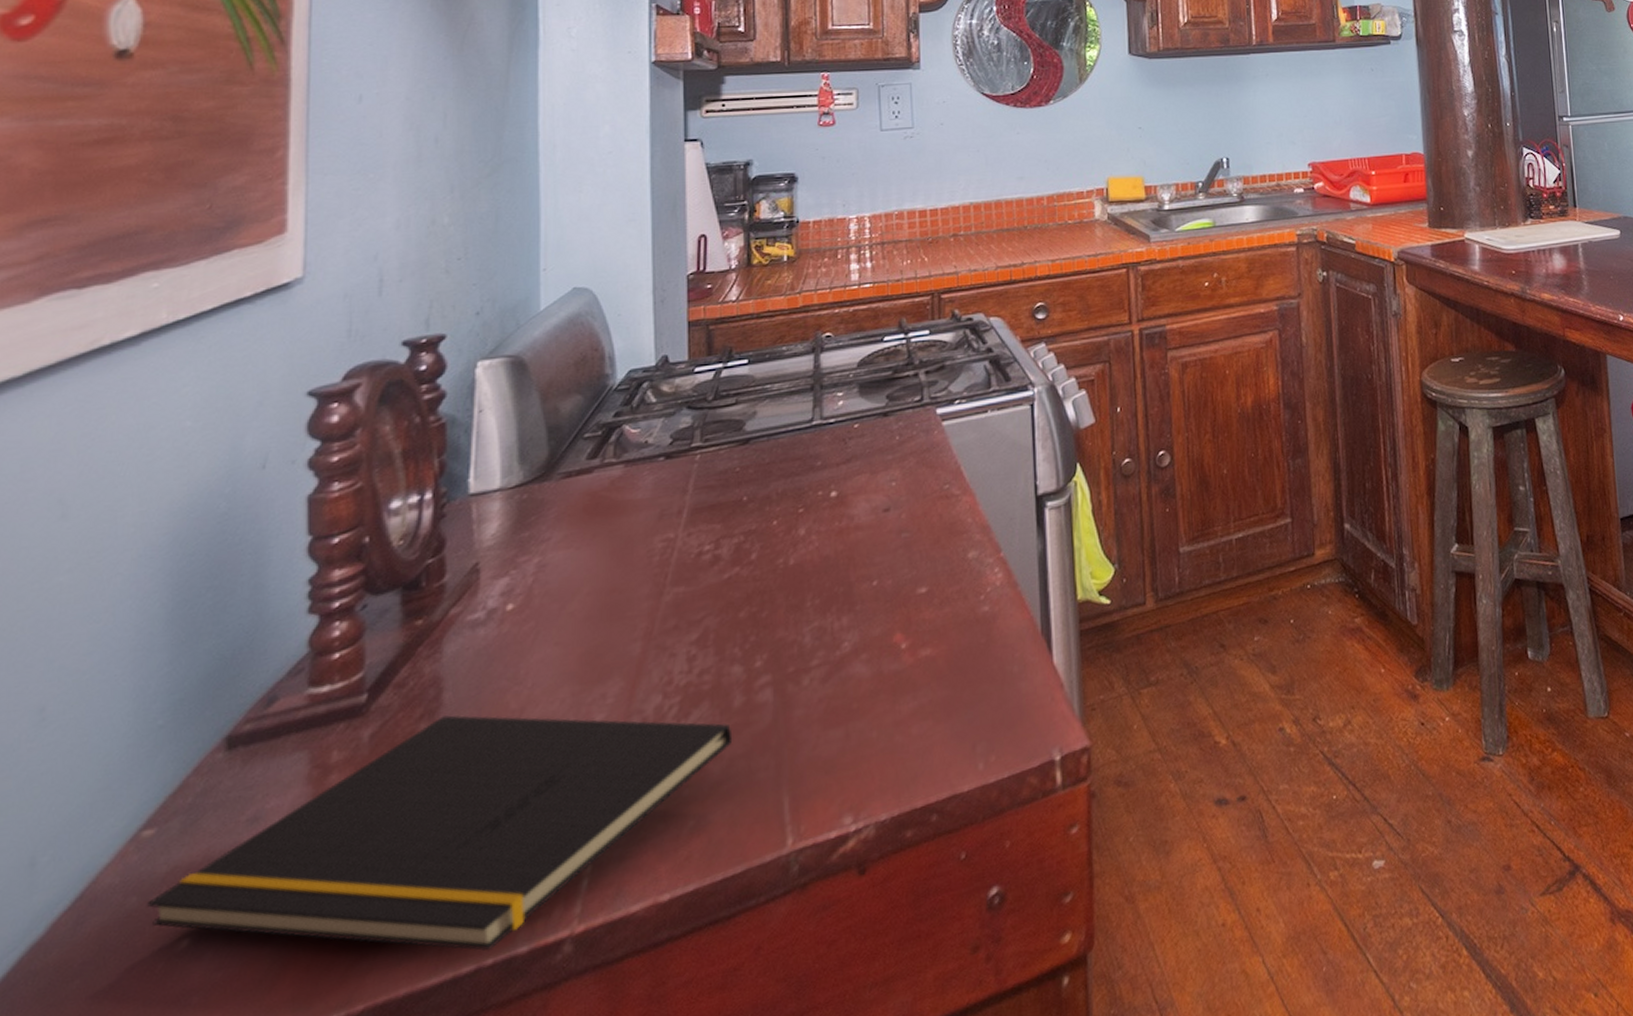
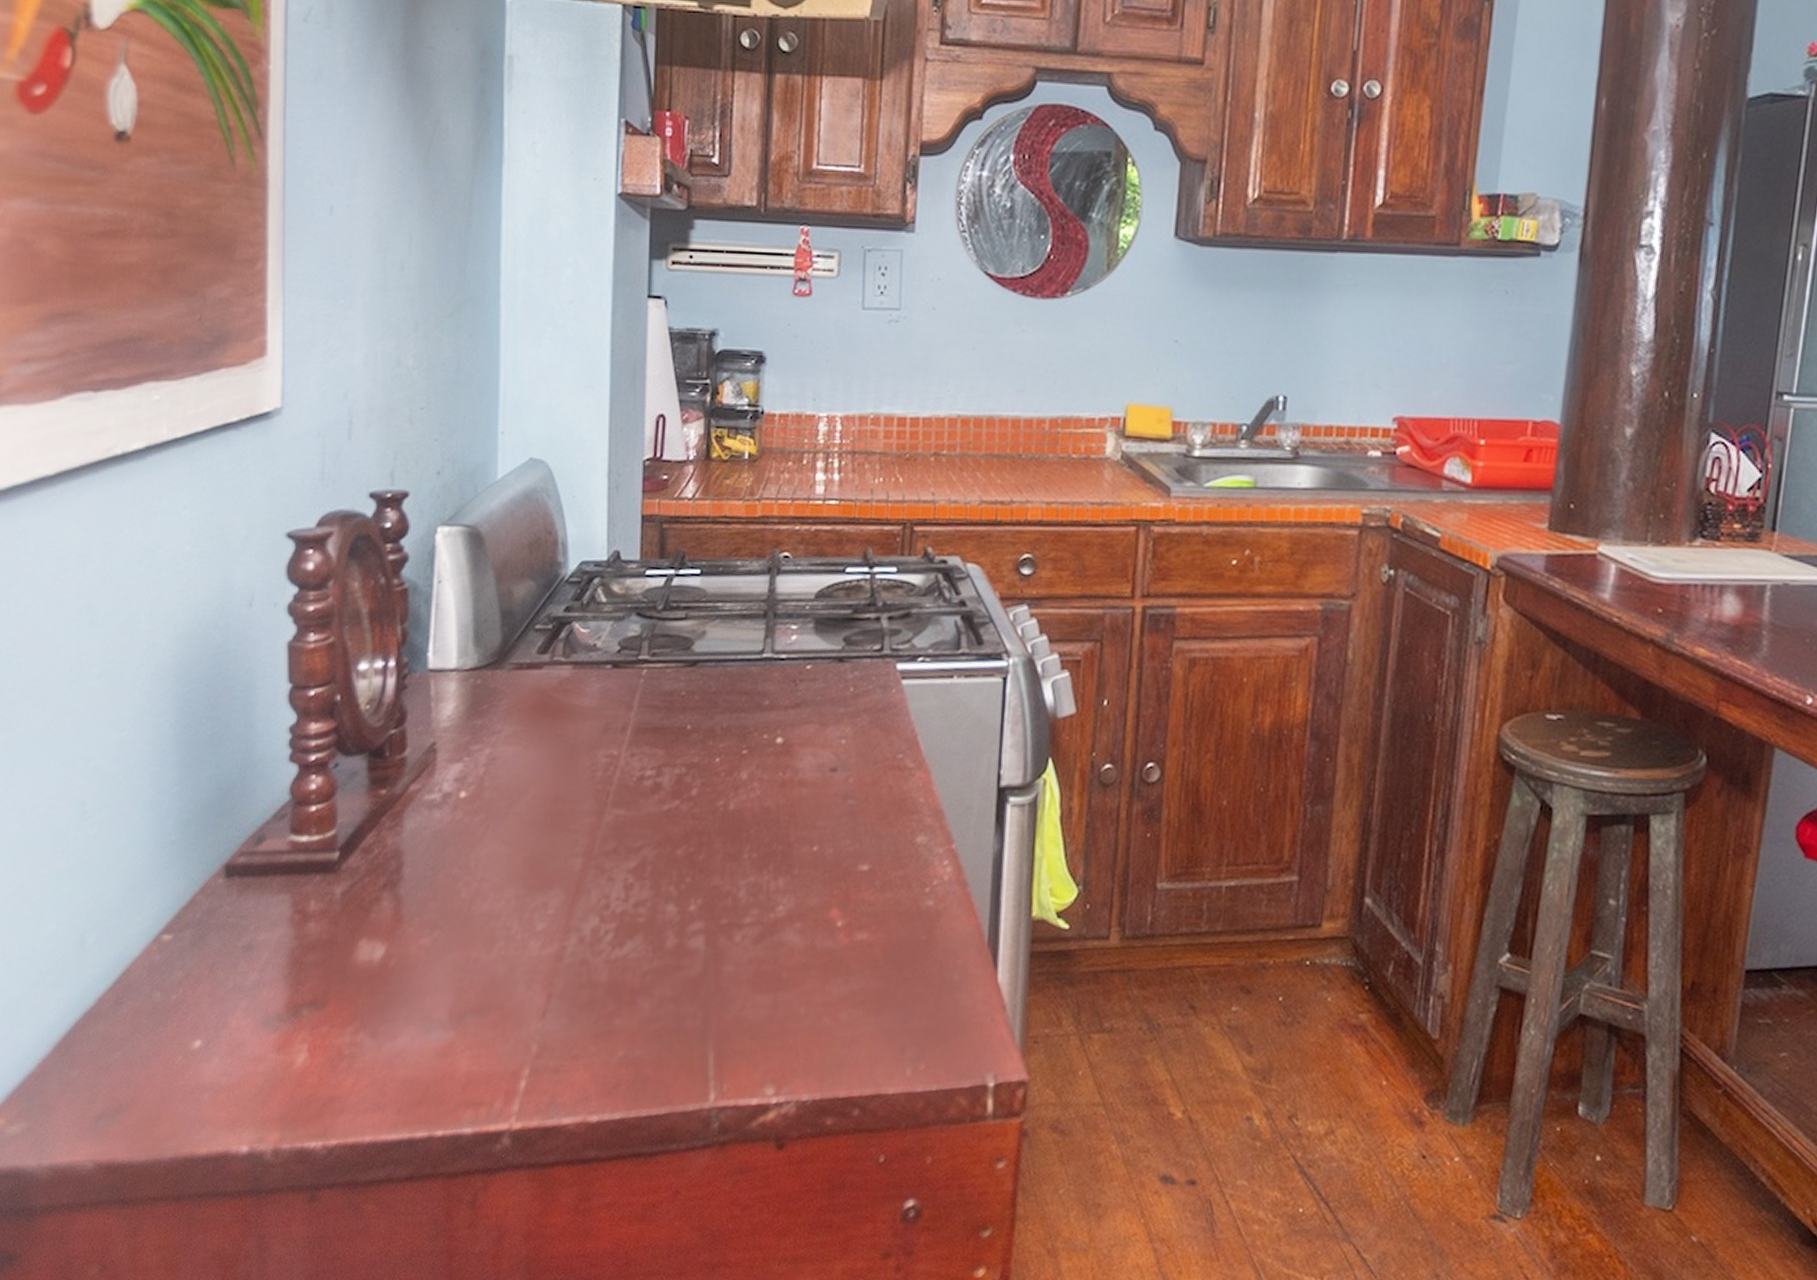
notepad: present [146,715,733,951] -> none [167,890,664,1124]

